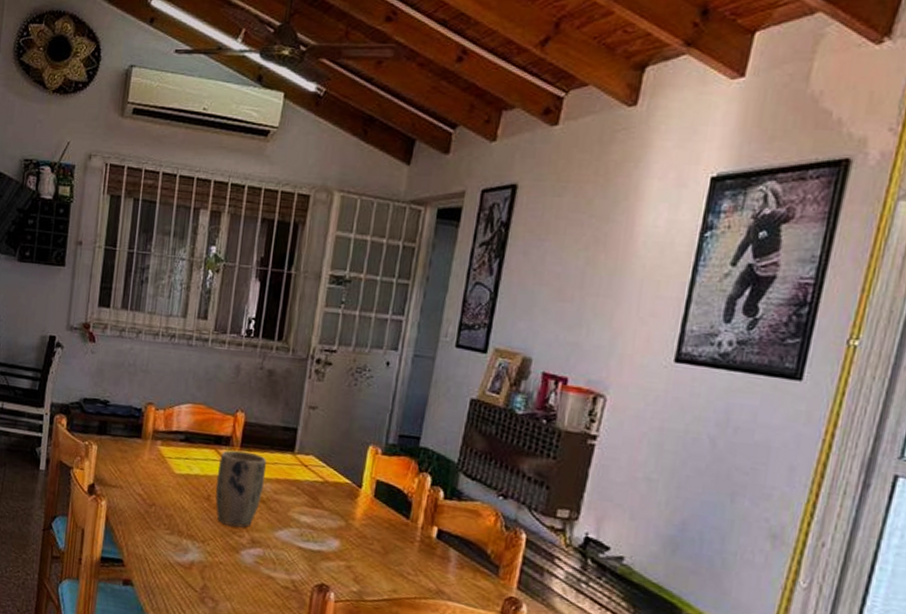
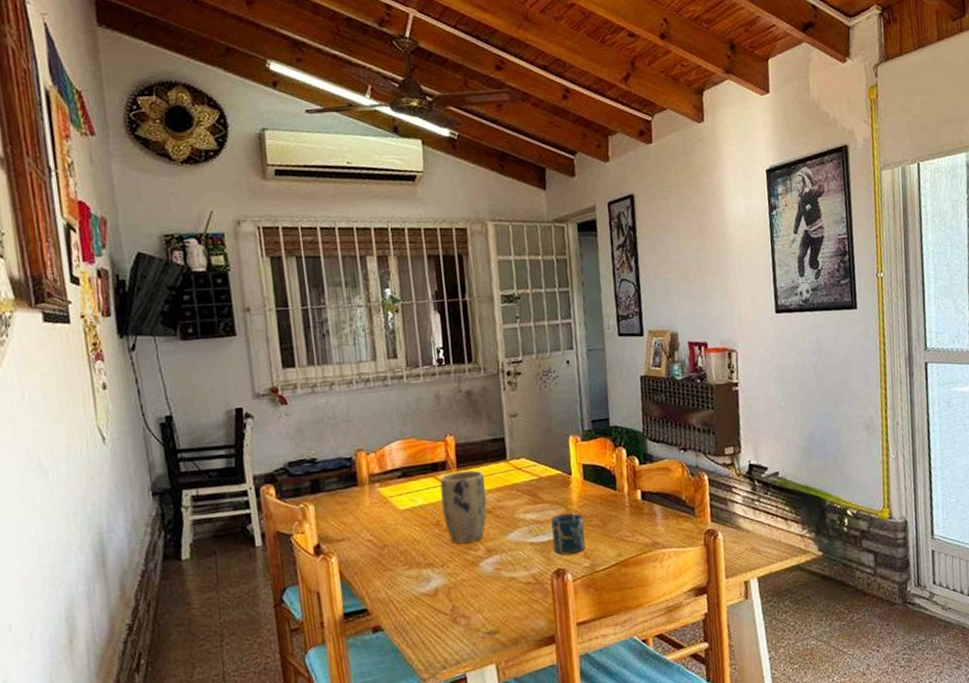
cup: none [321,526,363,574] -> present [551,513,586,555]

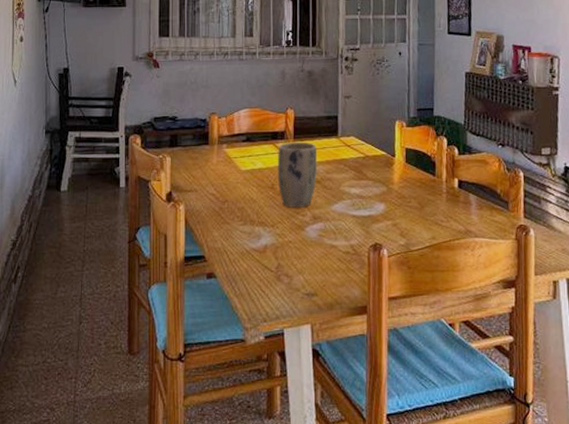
cup: present [551,513,586,555] -> none [372,191,403,231]

